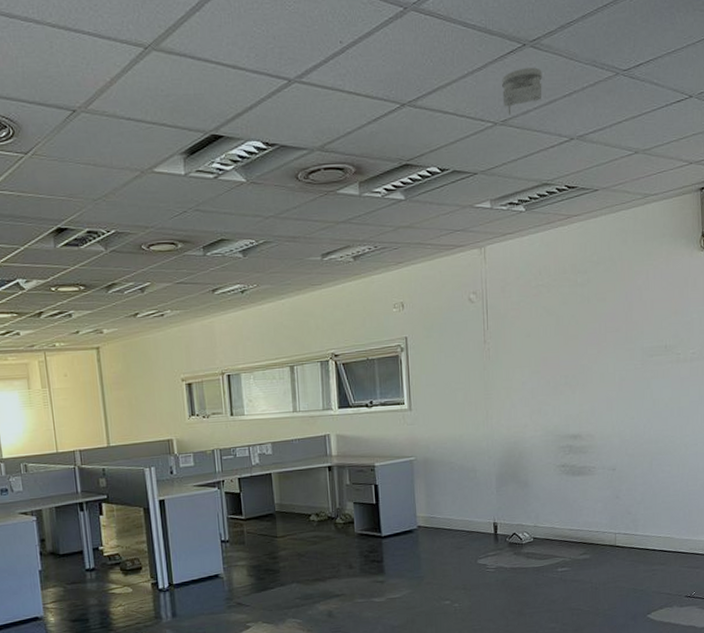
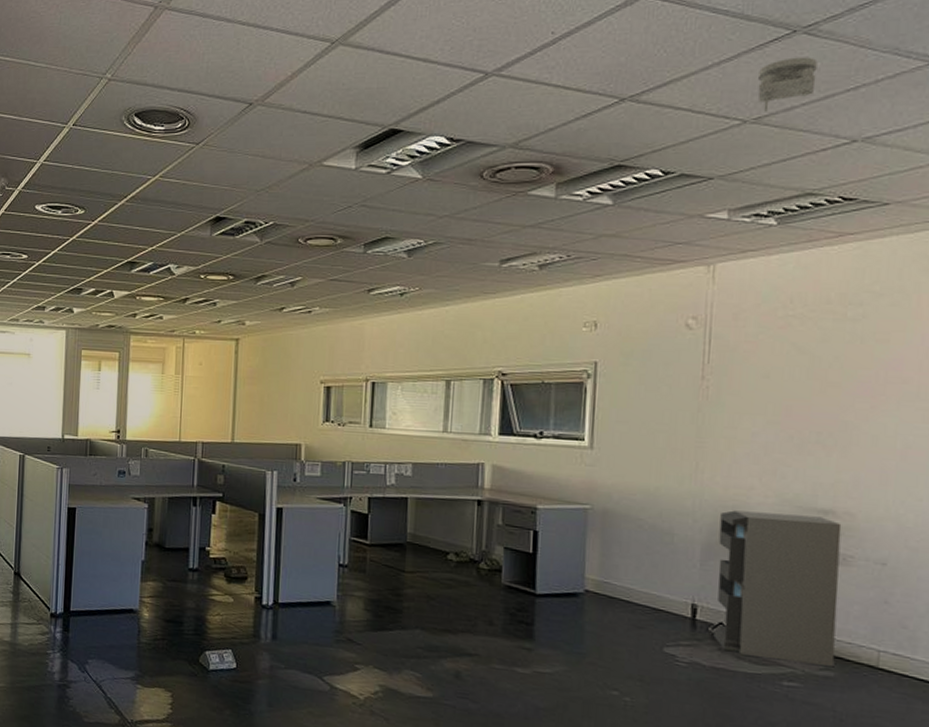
storage cabinet: none [507,441,589,554] -> present [713,510,842,668]

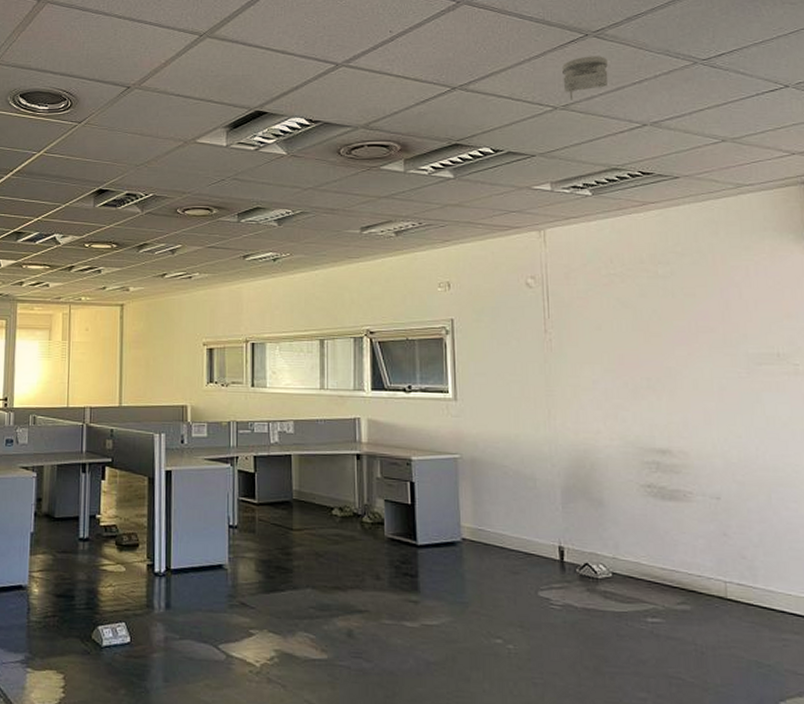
storage cabinet: present [713,510,842,668] -> none [575,454,690,601]

